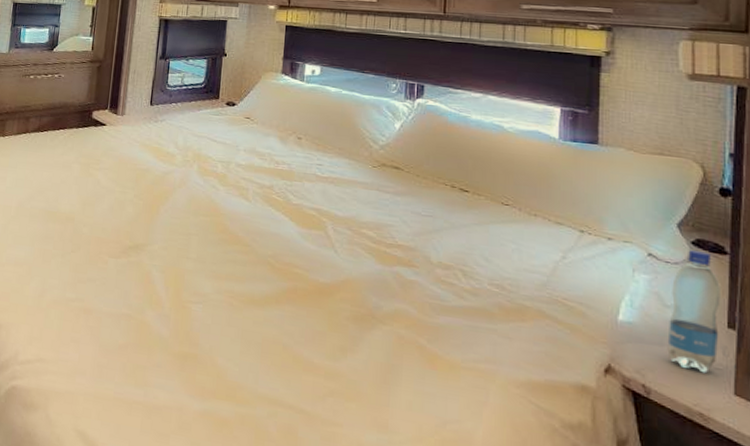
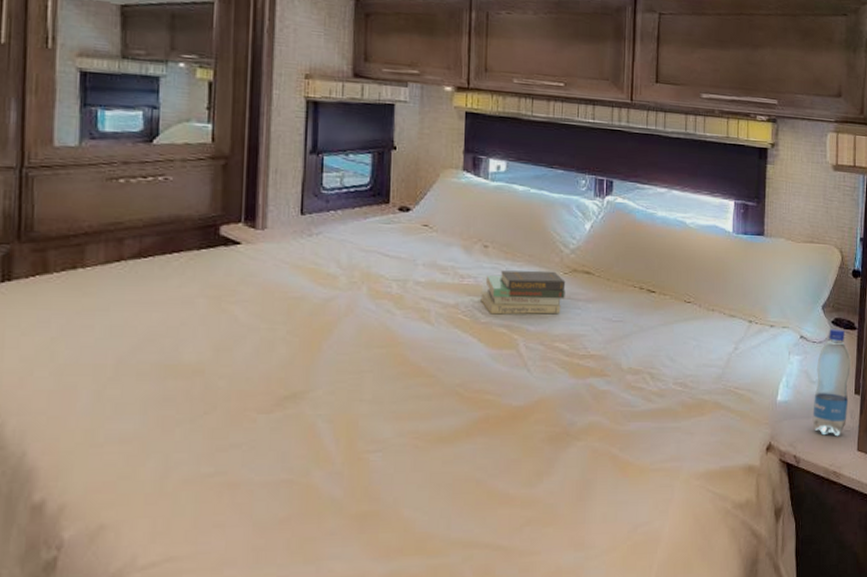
books: none [293,160,374,203] -> present [480,270,566,315]

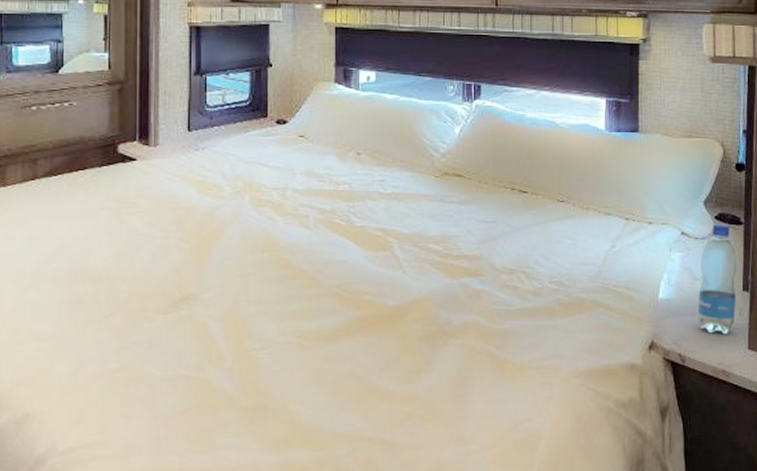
books: present [480,270,566,315] -> none [355,175,437,218]

